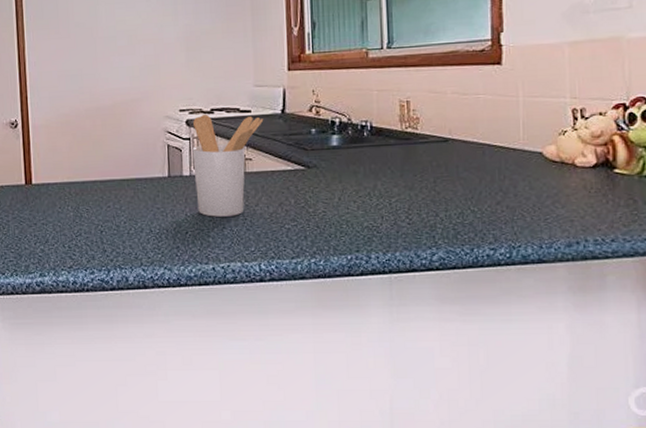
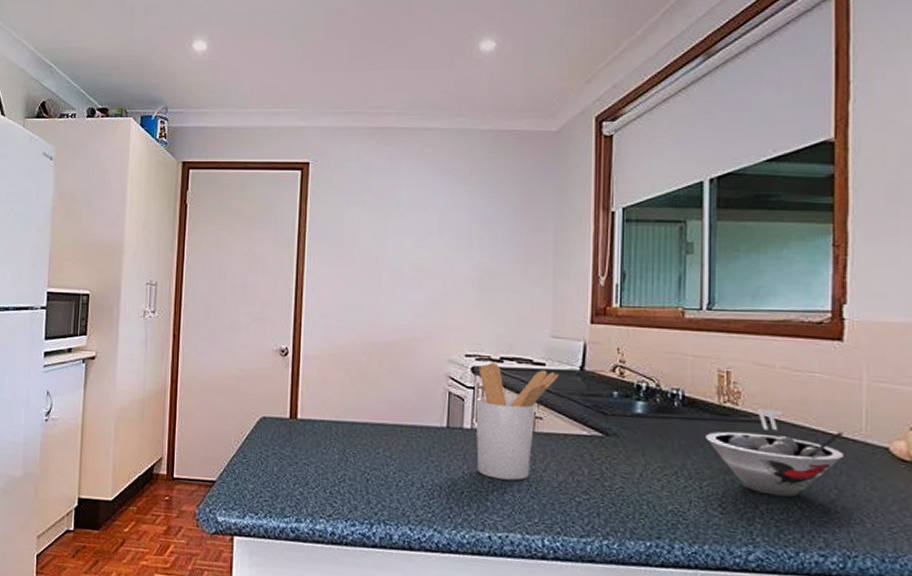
bowl: none [392,129,506,204] -> present [706,408,843,497]

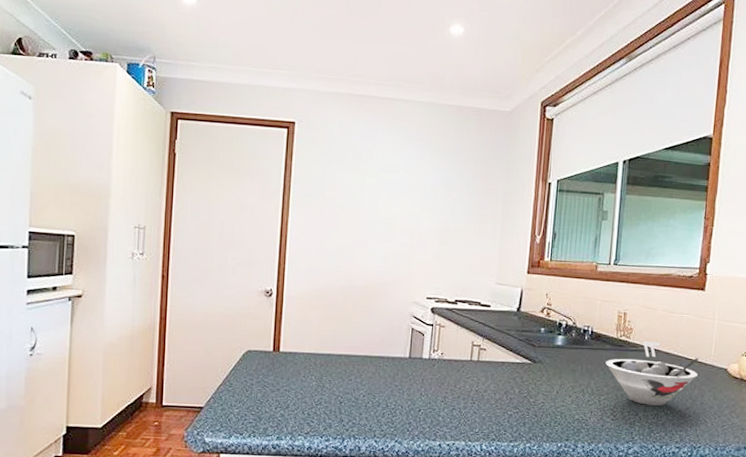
utensil holder: present [475,362,559,481] -> none [432,304,501,399]

